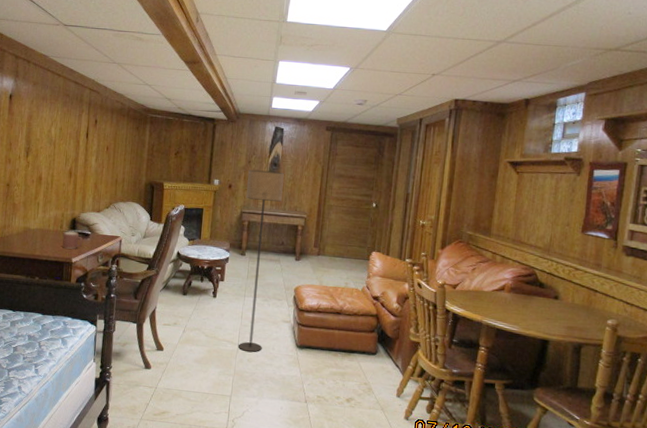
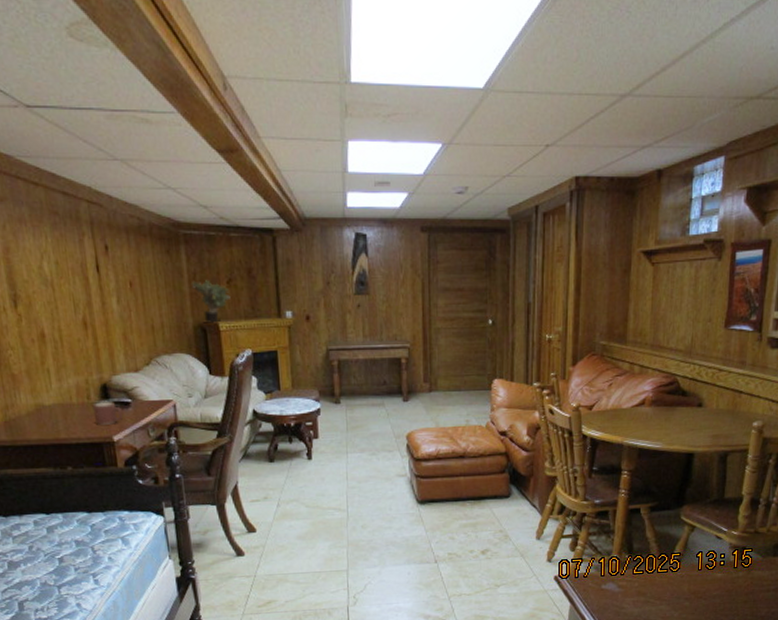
potted plant: none [149,151,176,183] -> present [190,280,231,323]
floor lamp: present [239,169,284,353] -> none [329,292,377,518]

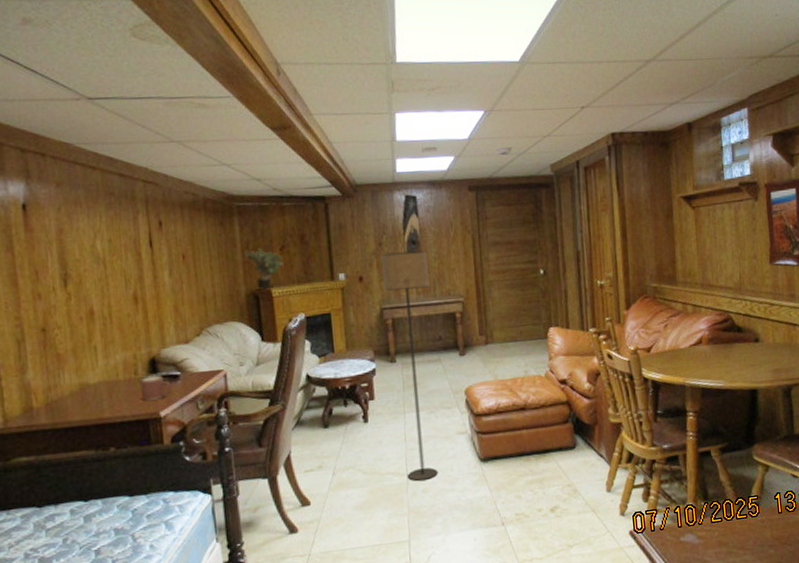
floor lamp: none [329,292,377,518] -> present [381,250,438,482]

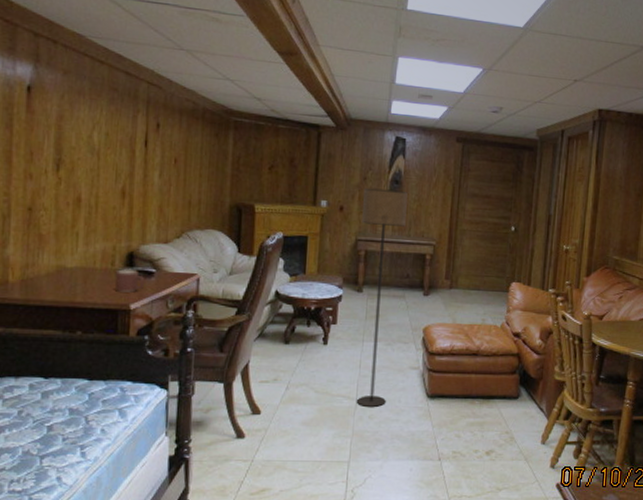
potted plant: present [243,248,284,290] -> none [233,164,270,205]

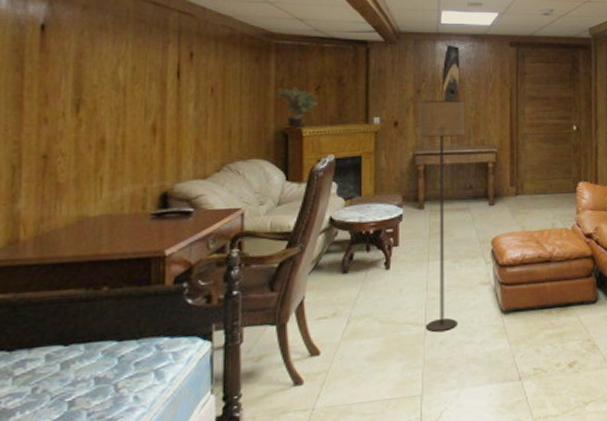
mug: present [114,268,145,293] -> none [146,210,182,238]
potted plant: none [233,164,270,205] -> present [277,87,318,129]

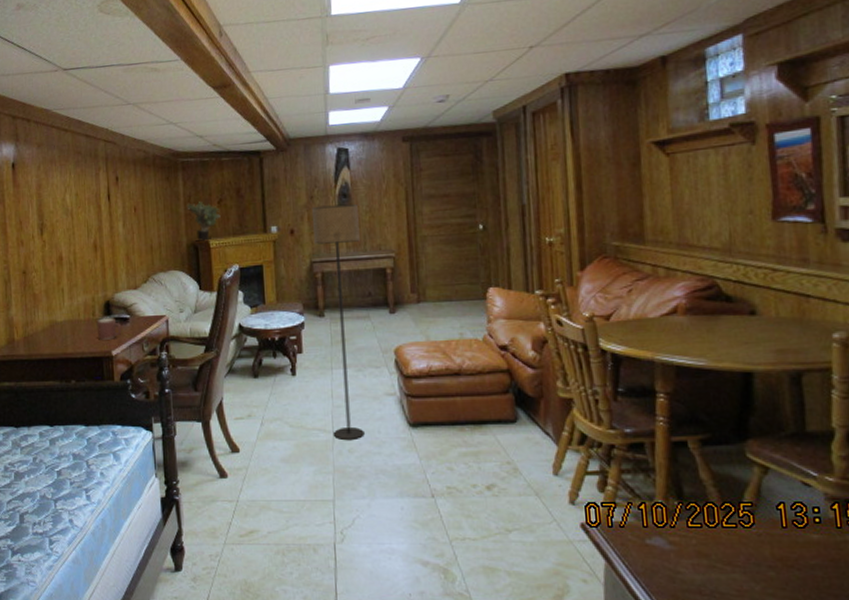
mug: none [146,210,182,238] -> present [96,317,122,340]

